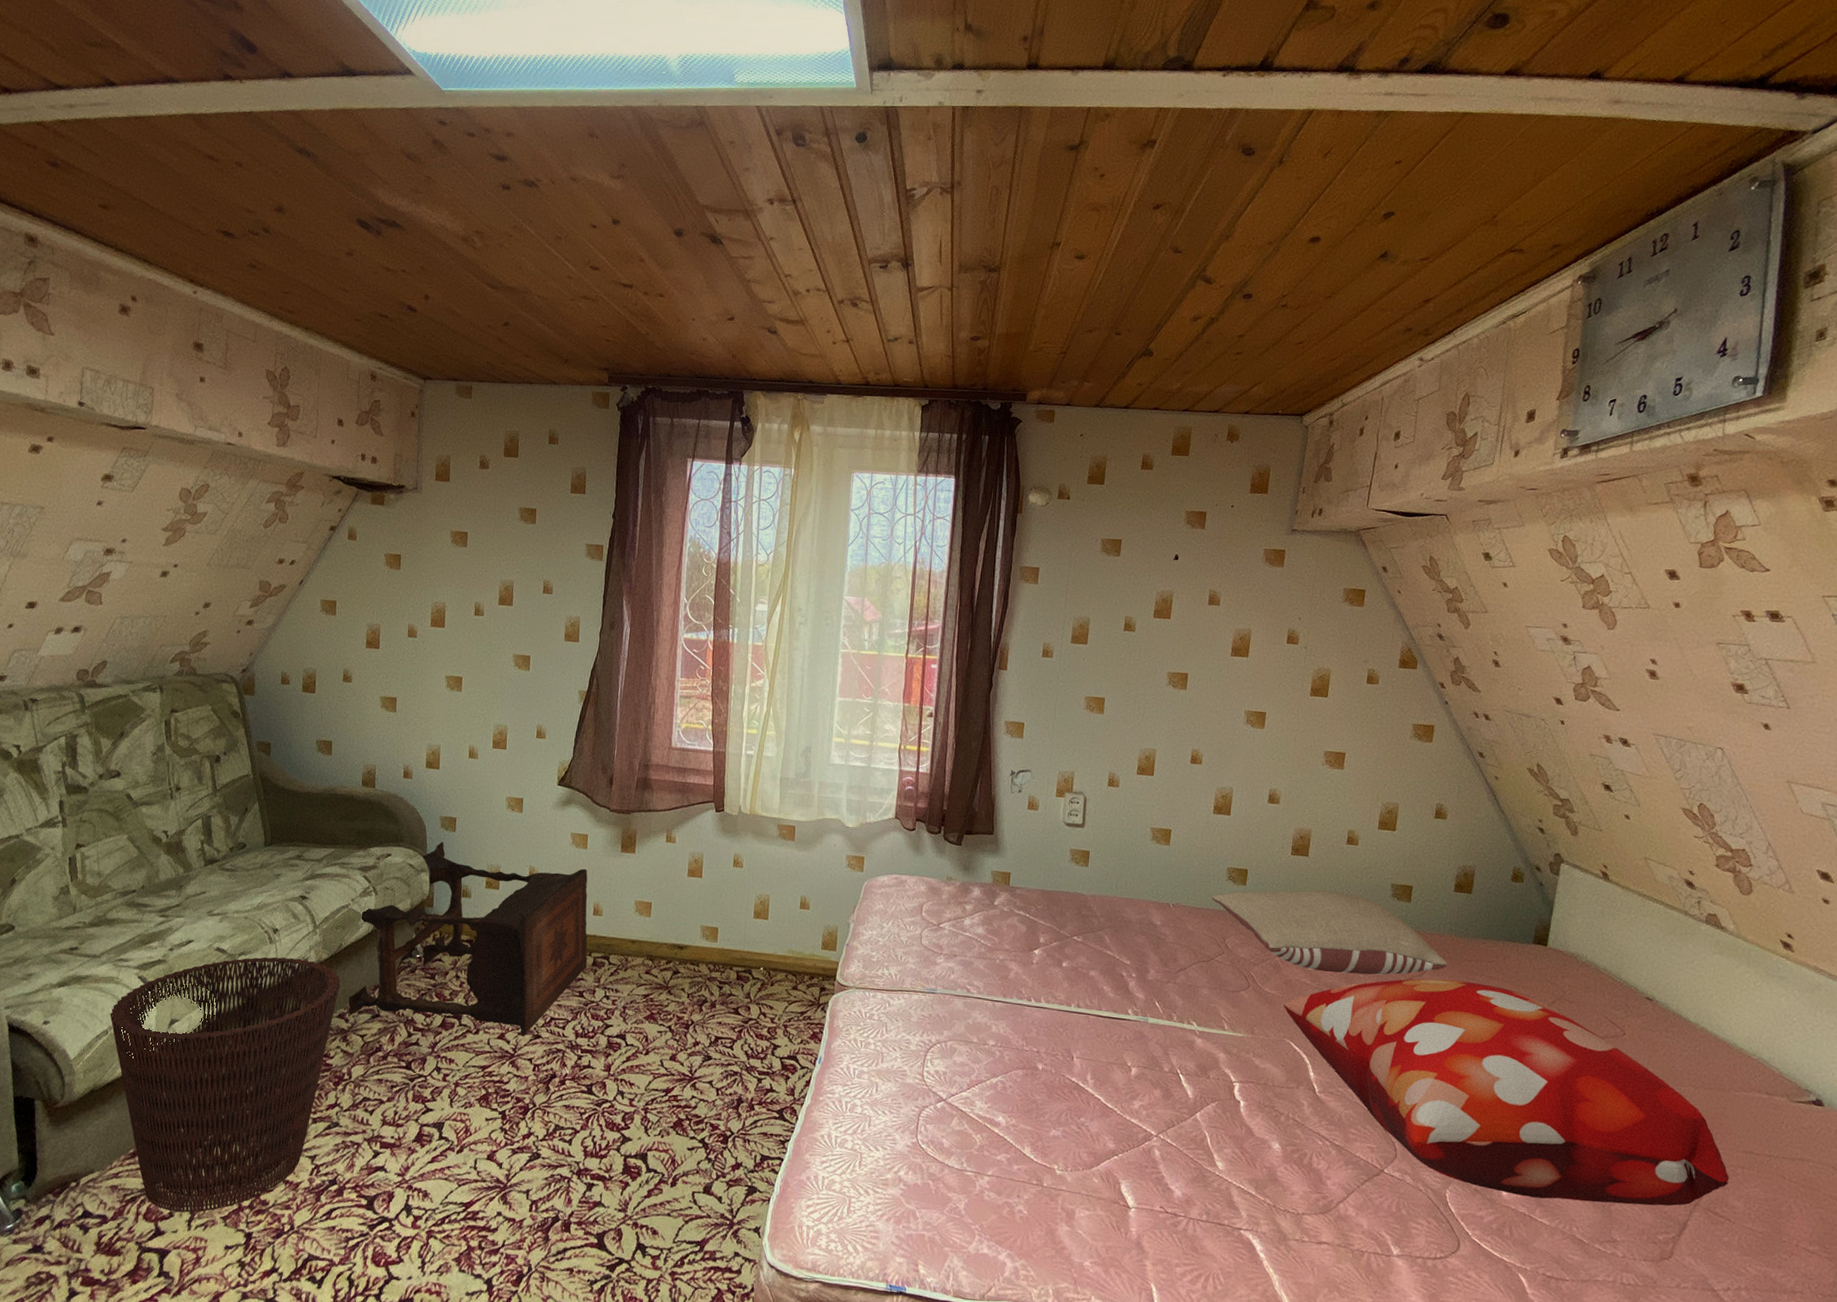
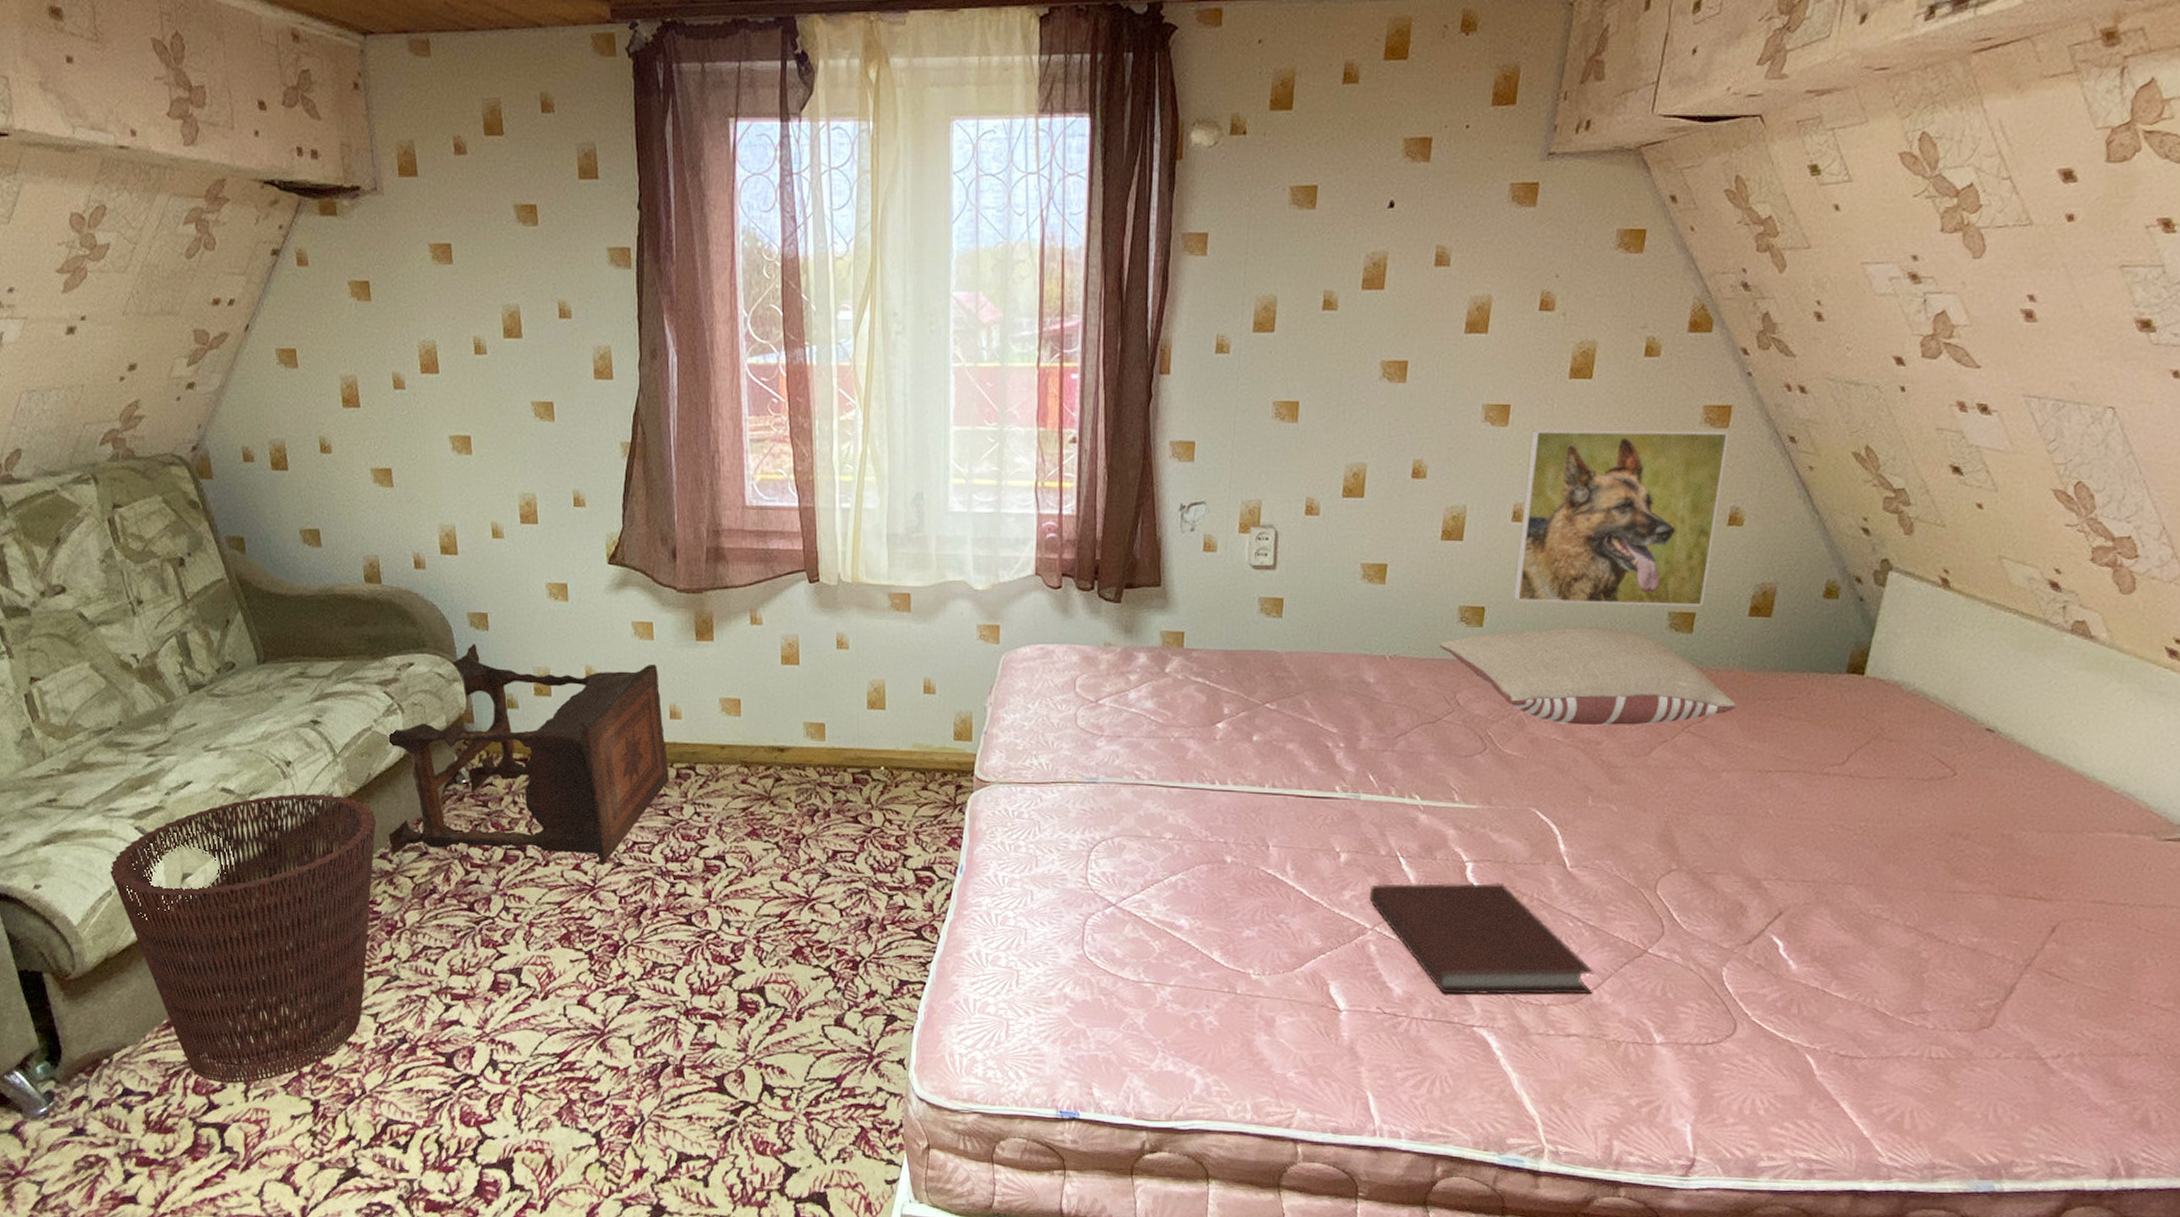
notebook: none [1155,1096,1341,1207] -> present [1370,882,1595,995]
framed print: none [1270,732,1433,881] -> present [1513,429,1729,607]
decorative pillow: present [1284,978,1729,1206] -> none [1528,723,2072,971]

